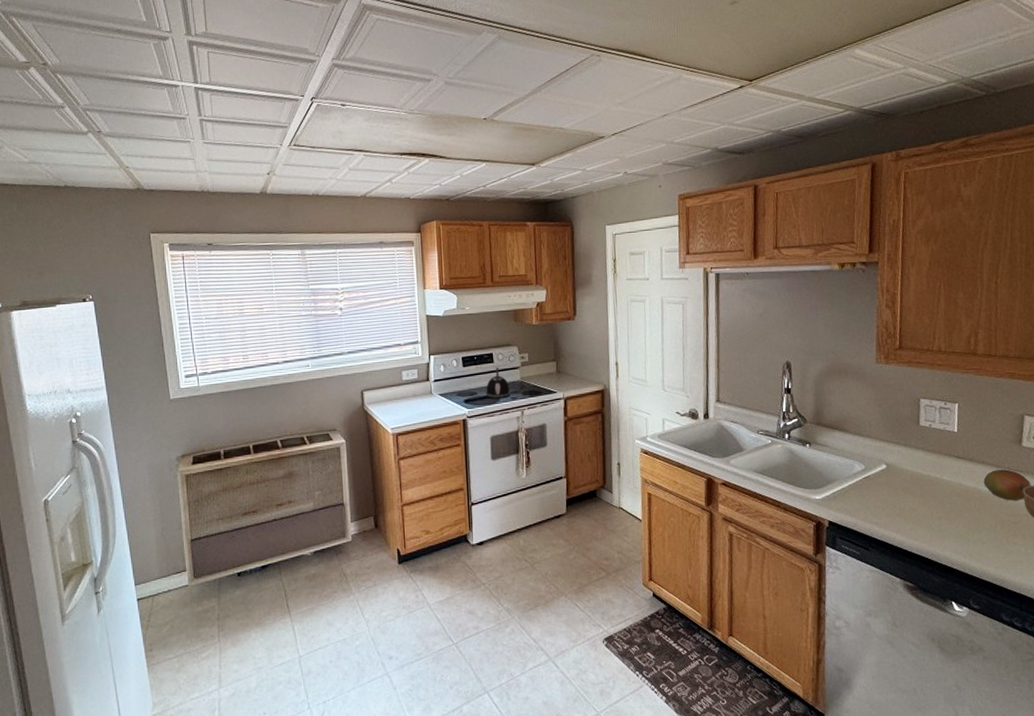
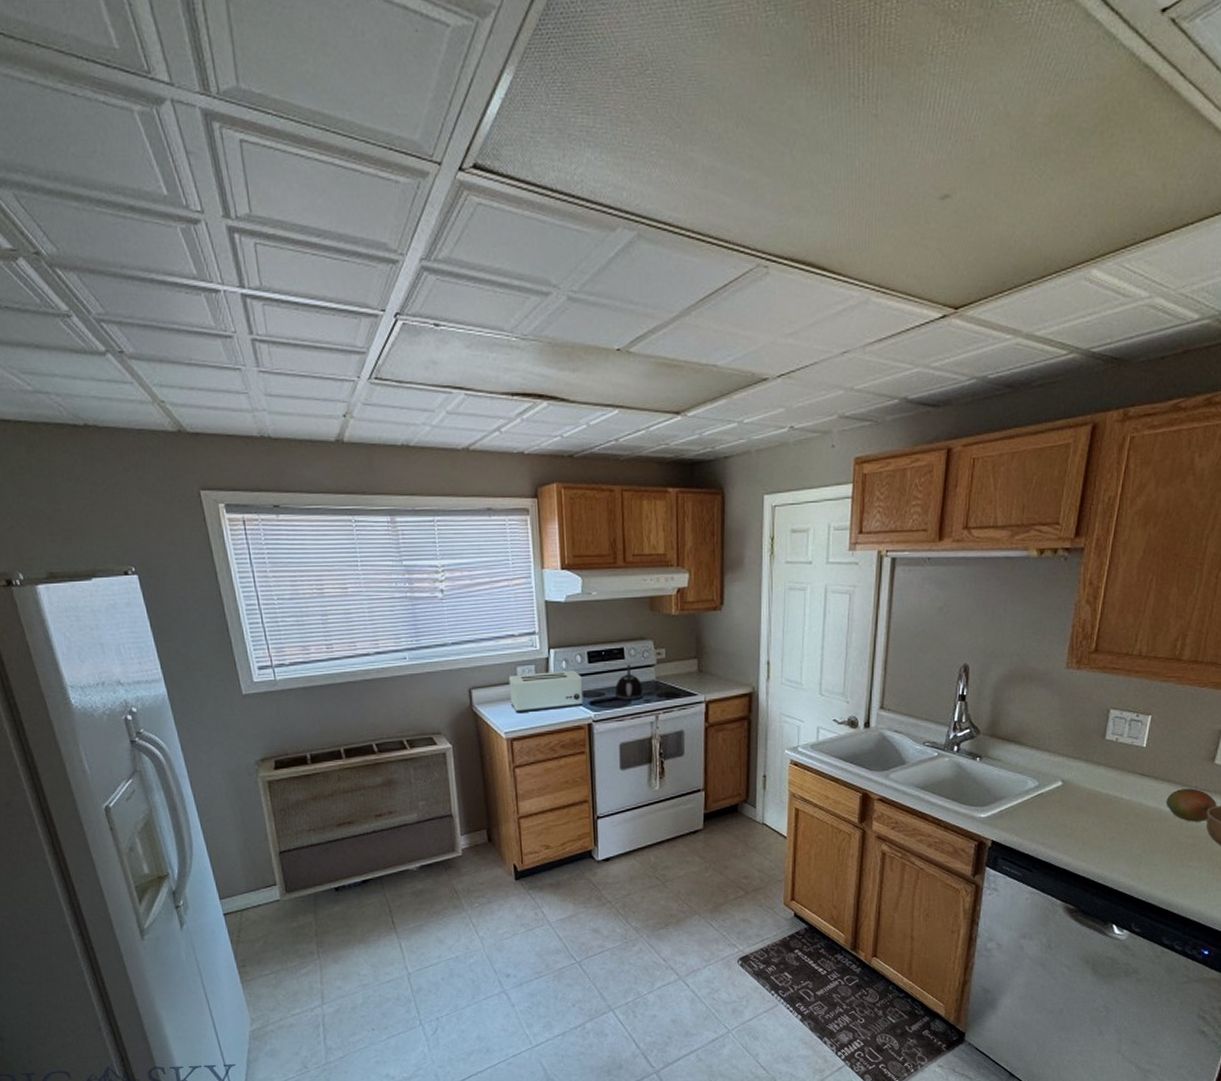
toaster: none [395,373,459,412] -> present [508,670,584,714]

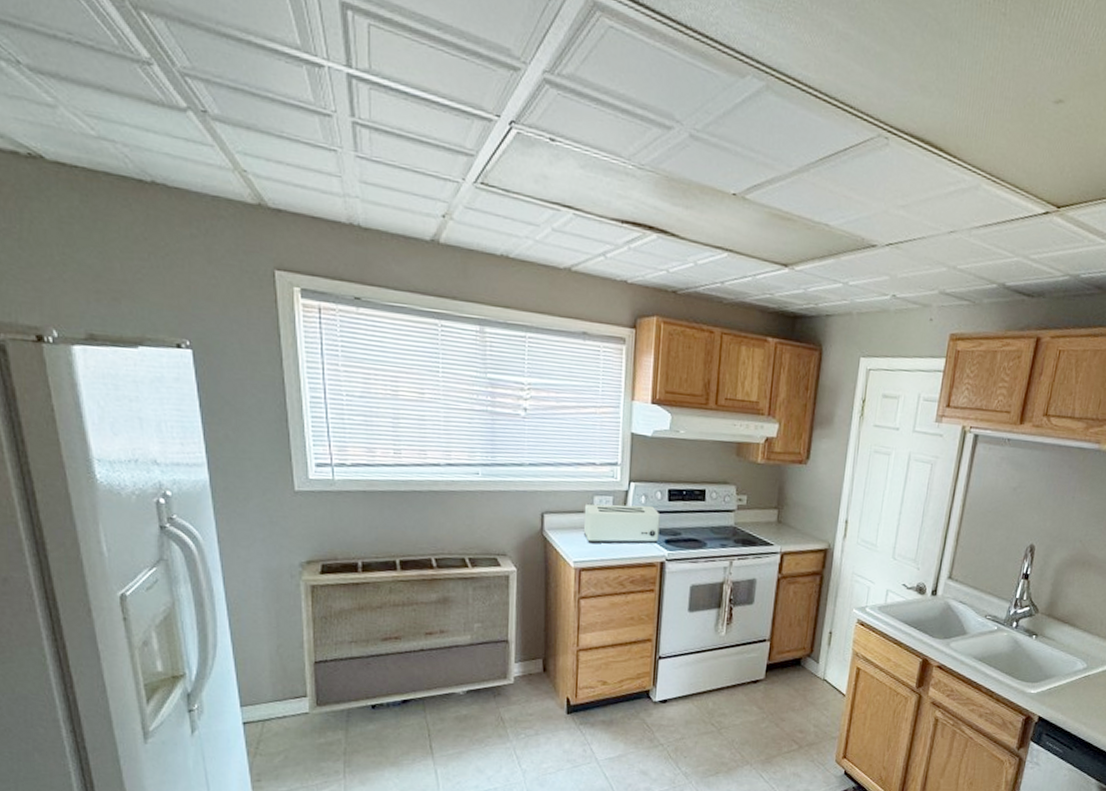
kettle: present [614,664,644,702] -> none [691,506,721,545]

